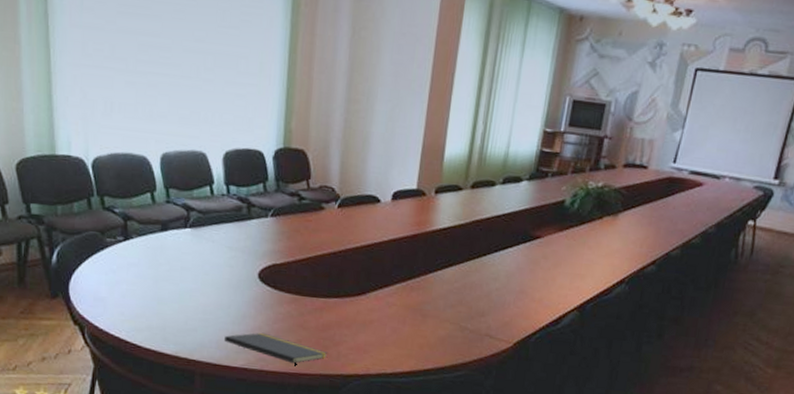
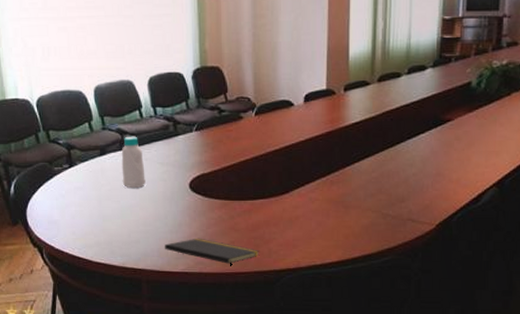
bottle: none [183,213,211,272] -> present [121,136,146,189]

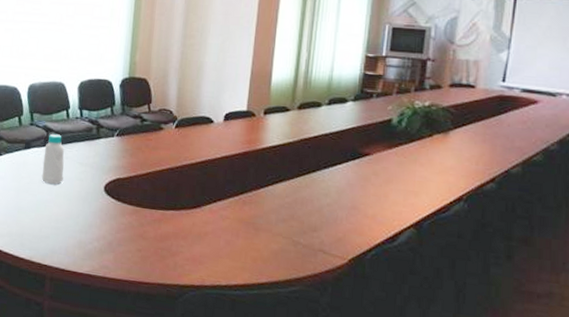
notepad: present [165,238,260,266] -> none [72,241,166,275]

